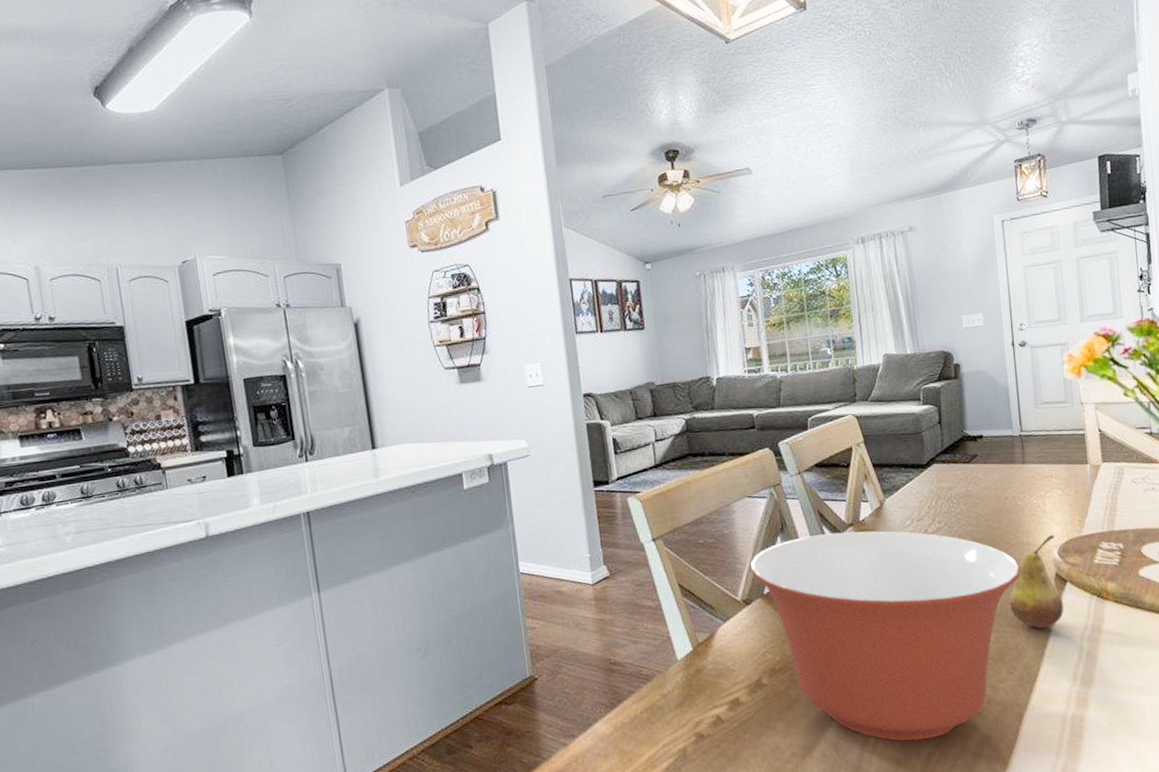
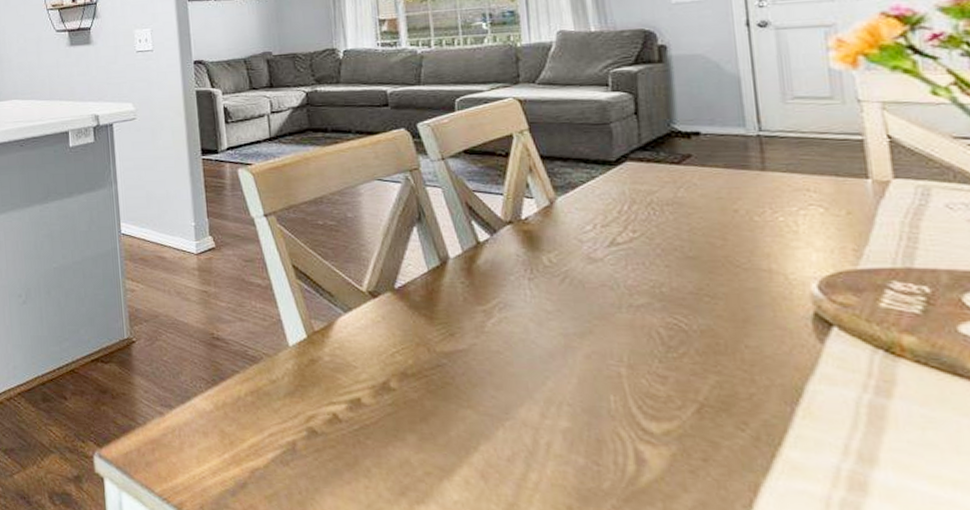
mixing bowl: present [750,531,1021,742] -> none [378,229,759,490]
fruit: present [1009,535,1064,629] -> none [738,264,828,381]

